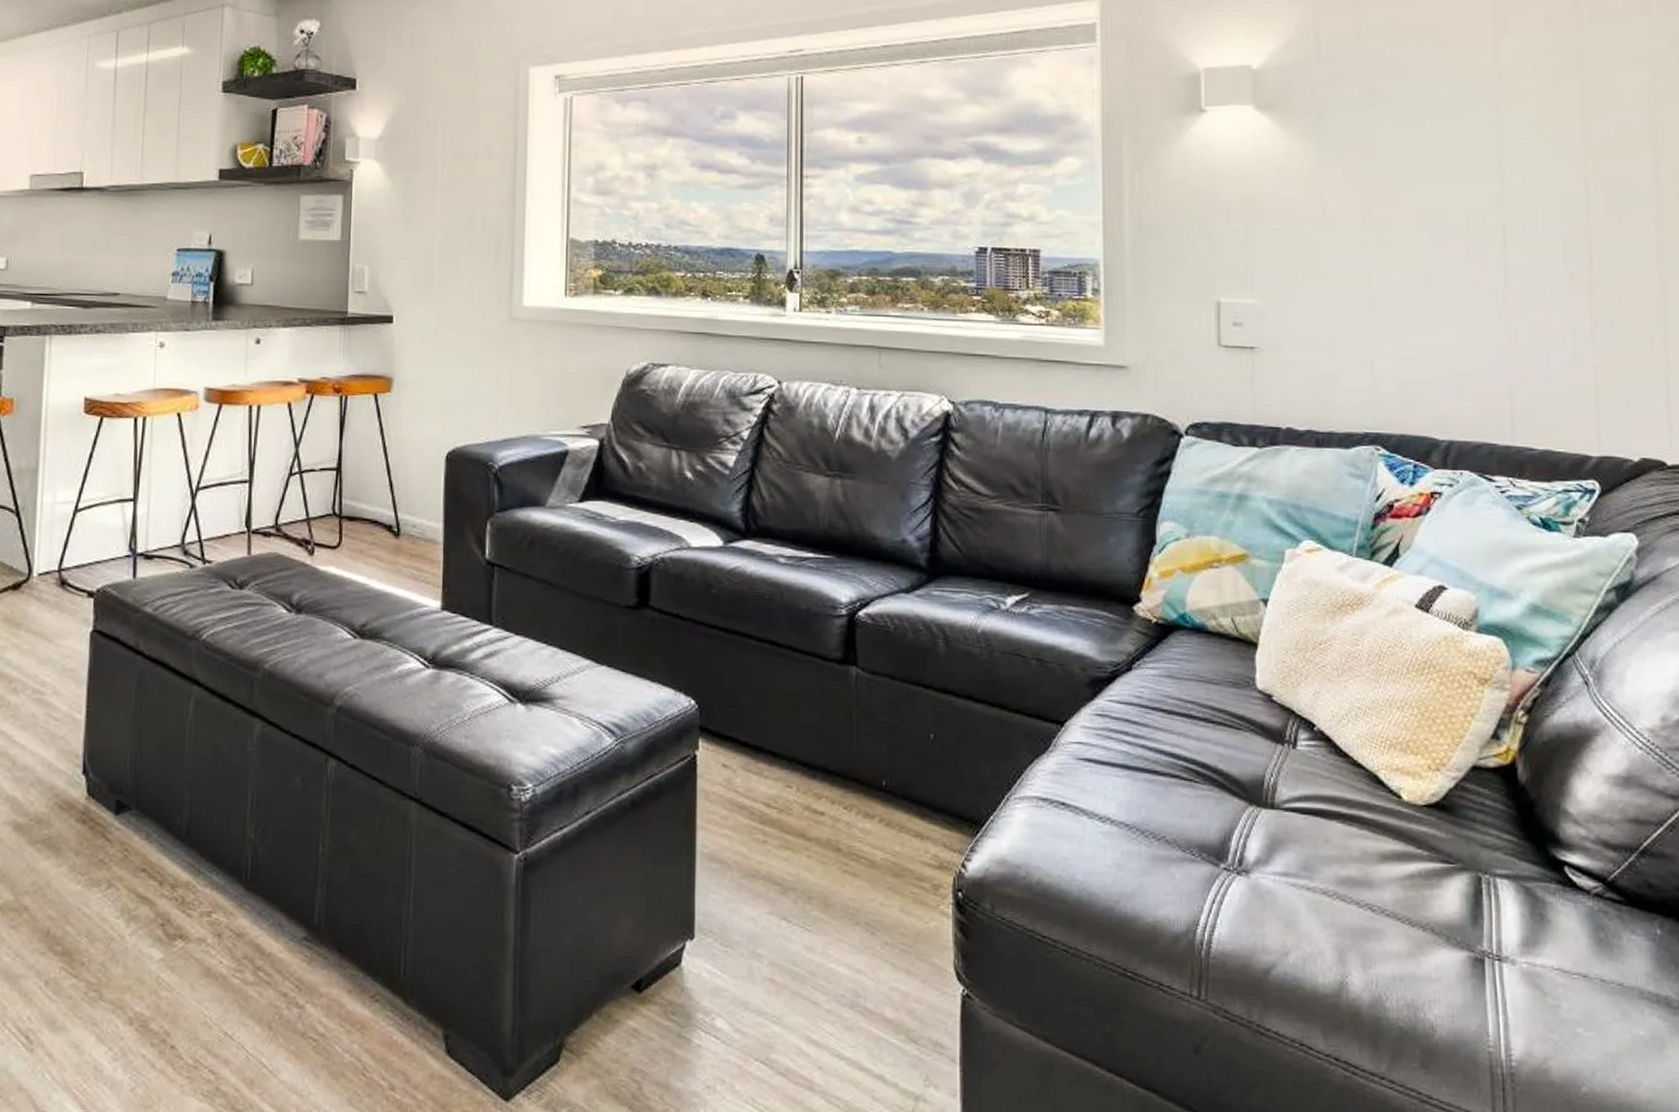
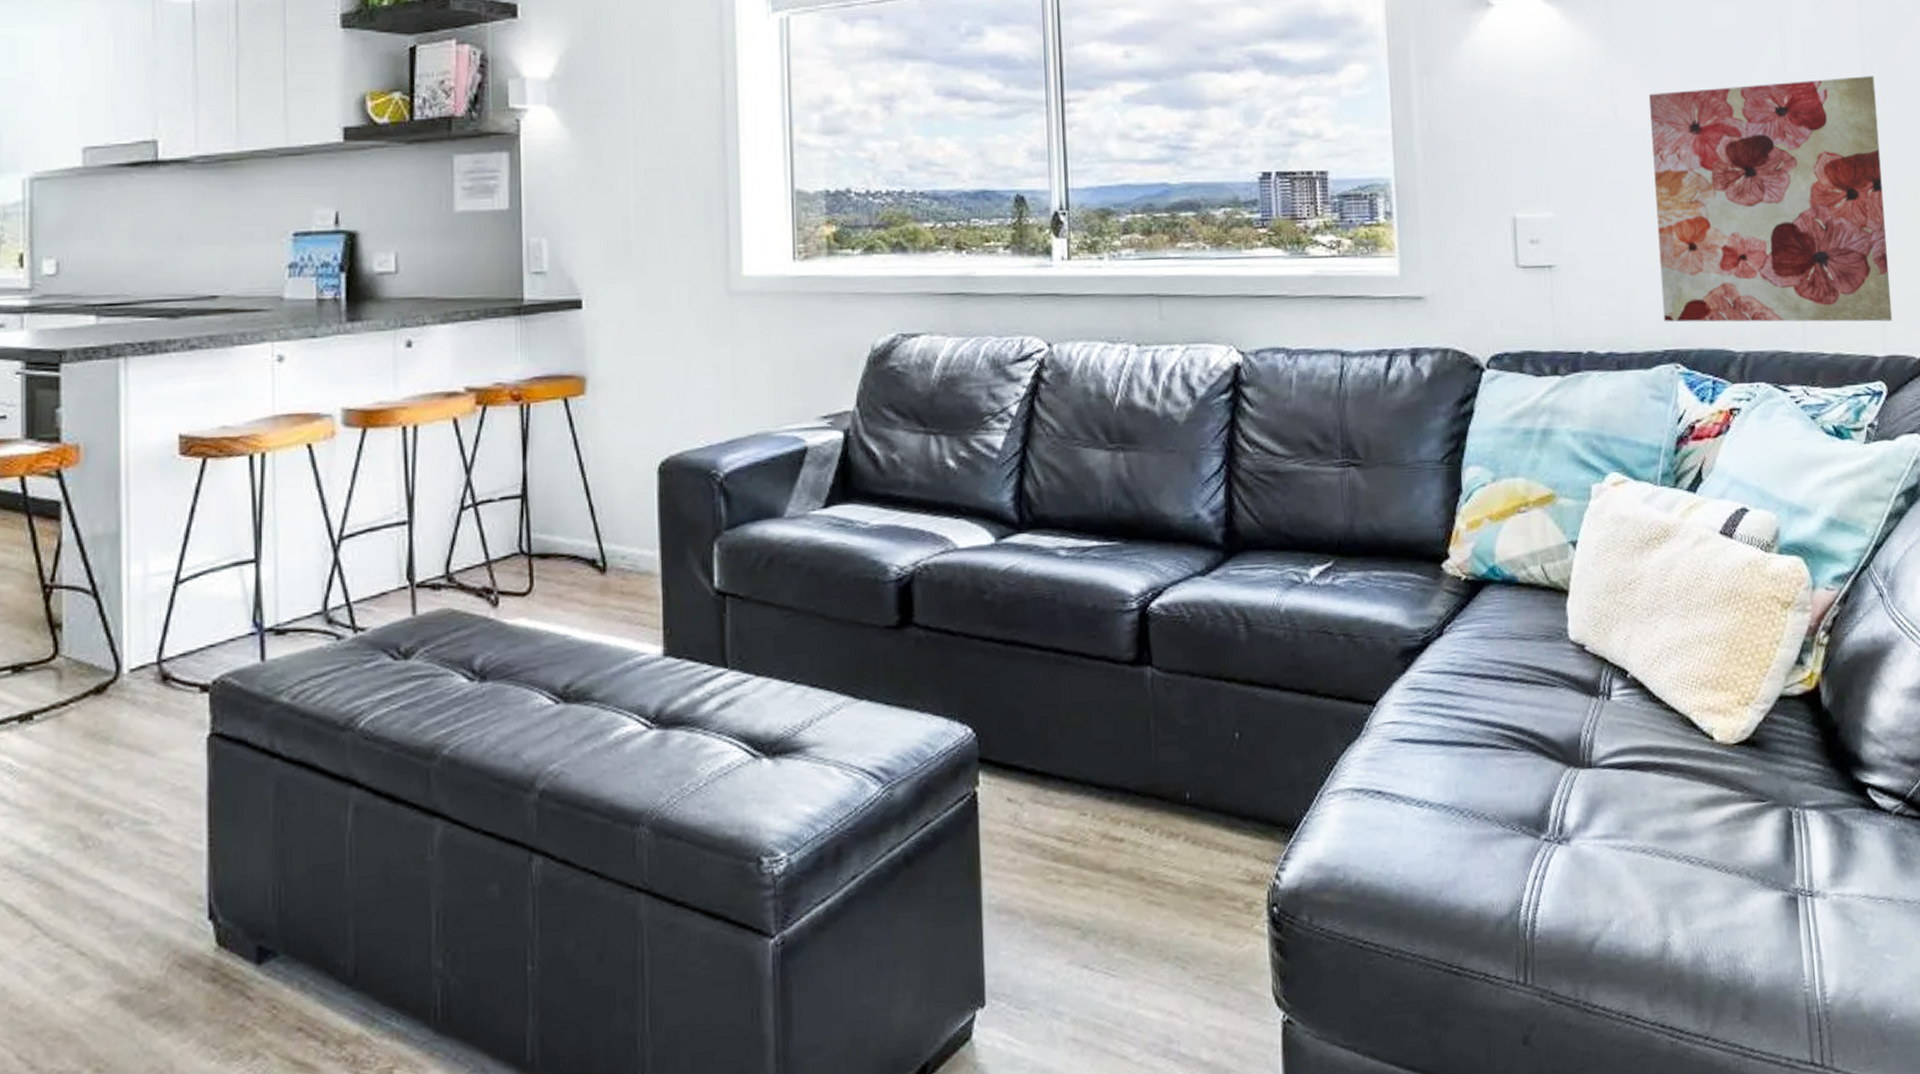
wall art: none [1359,191,1609,424] -> present [1649,76,1893,322]

